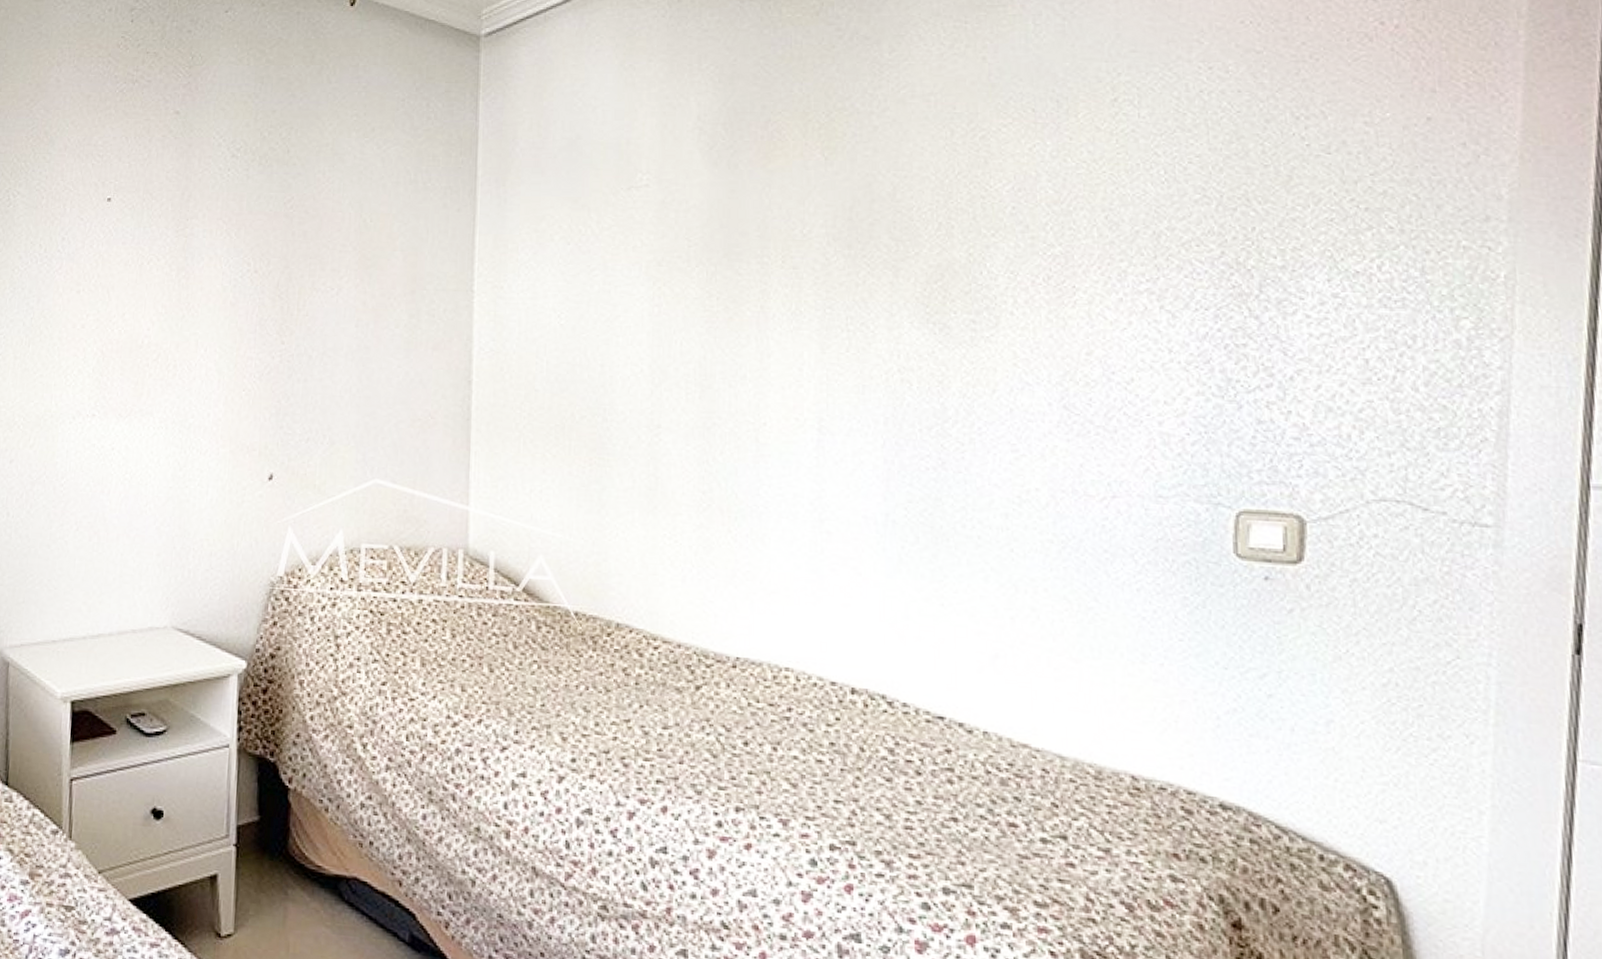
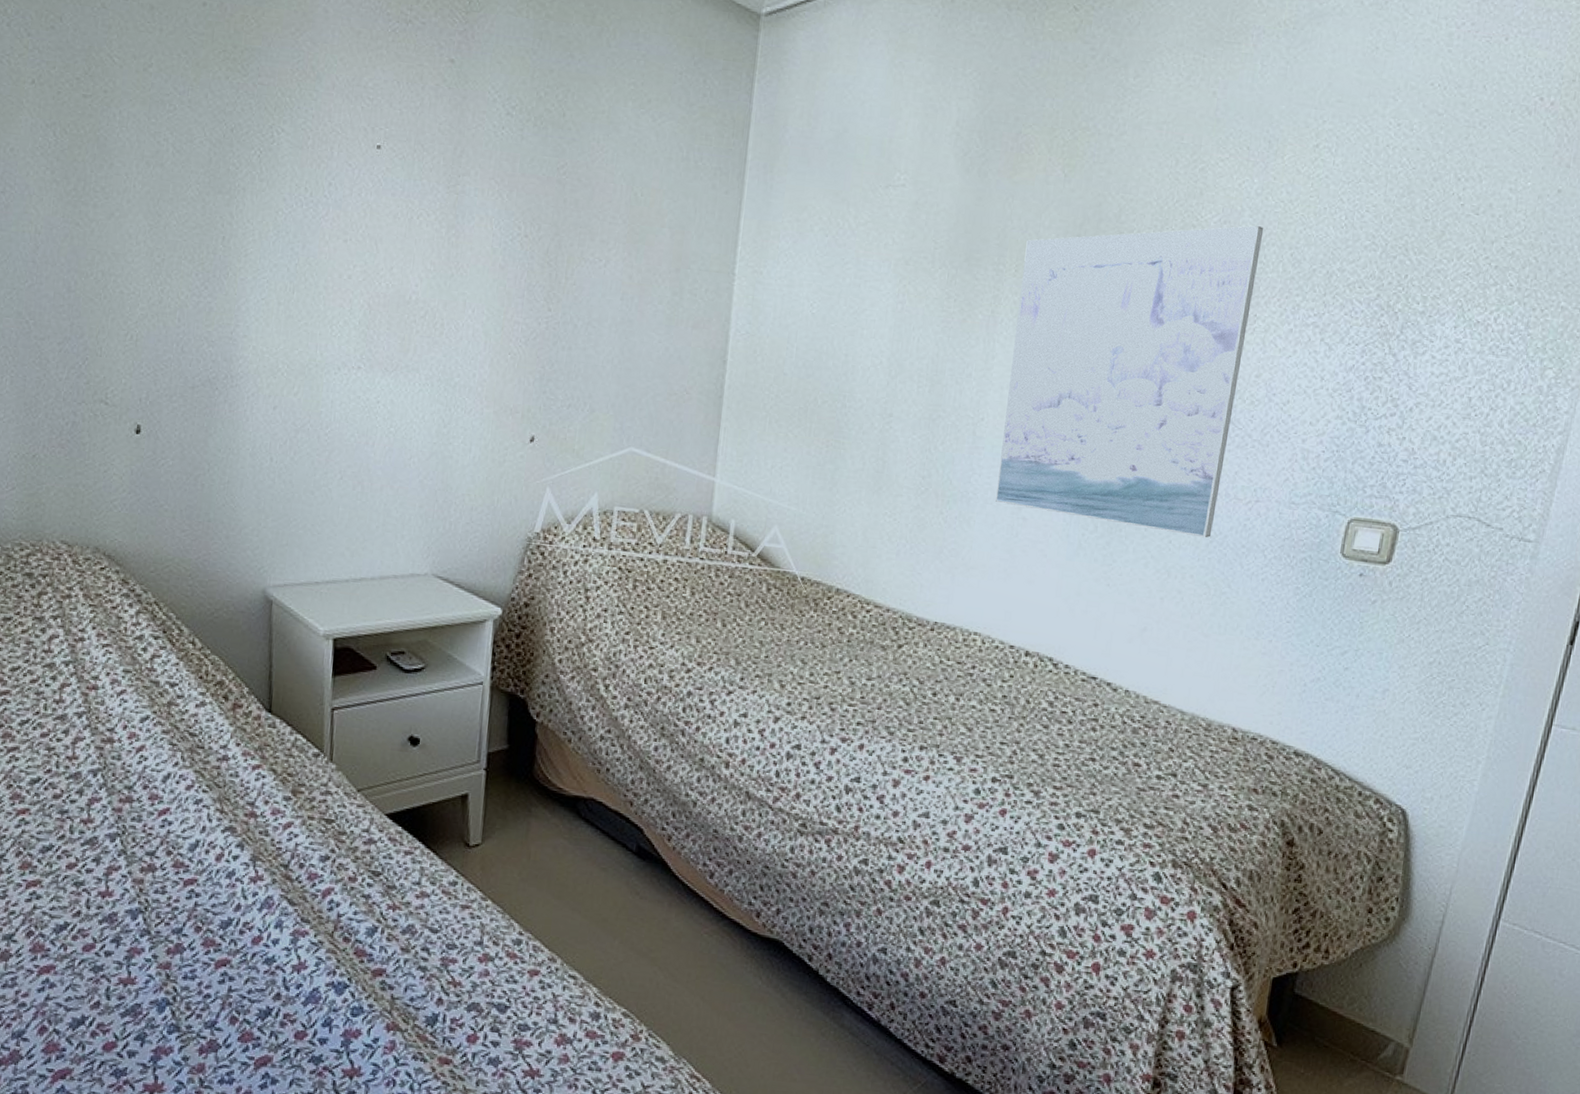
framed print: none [790,190,1068,544] -> present [994,225,1264,538]

